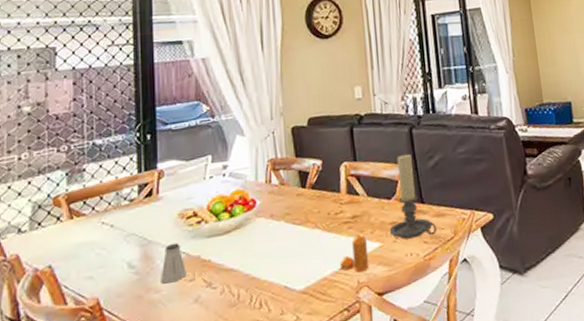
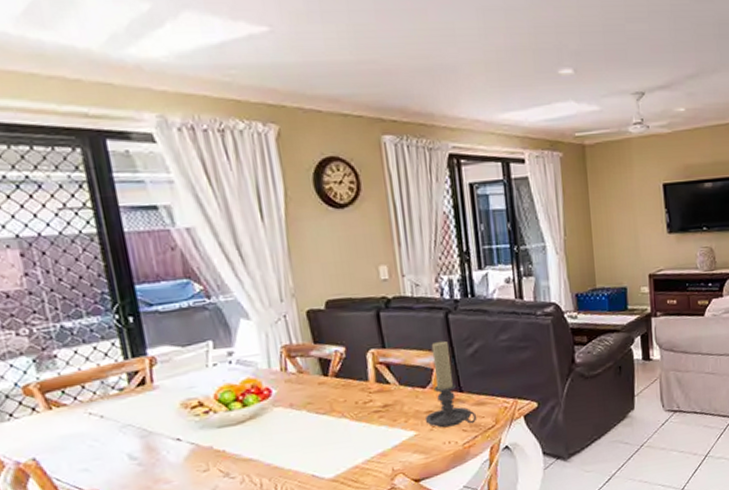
saltshaker: present [161,242,186,284] -> none [168,433,199,475]
pepper shaker: present [339,234,369,272] -> none [371,423,404,460]

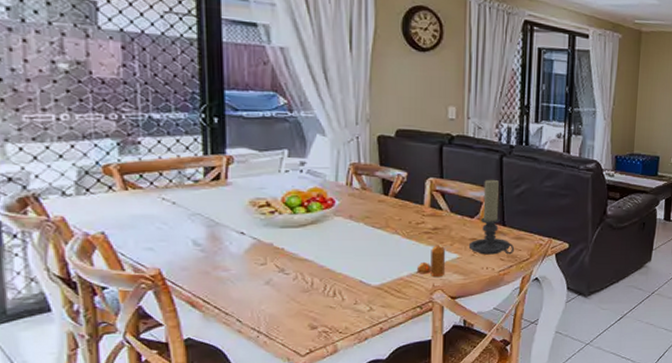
pepper shaker: none [371,423,404,460] -> present [416,245,446,276]

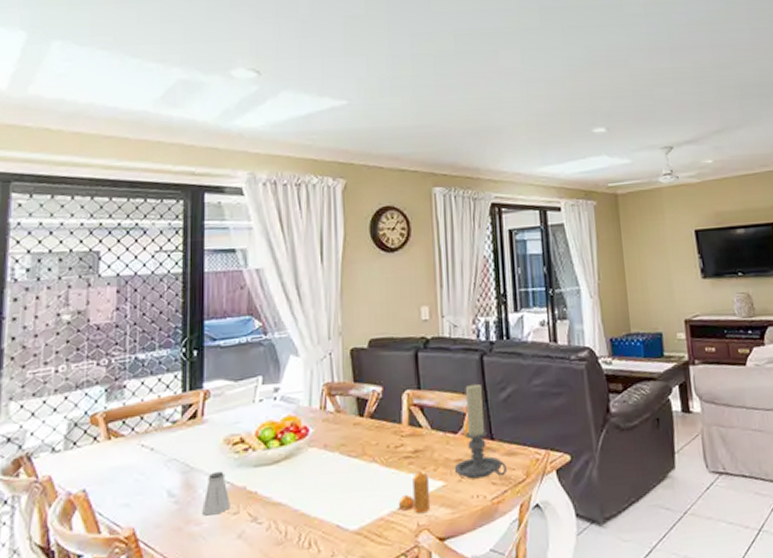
saltshaker: none [229,228,257,264] -> present [202,471,230,516]

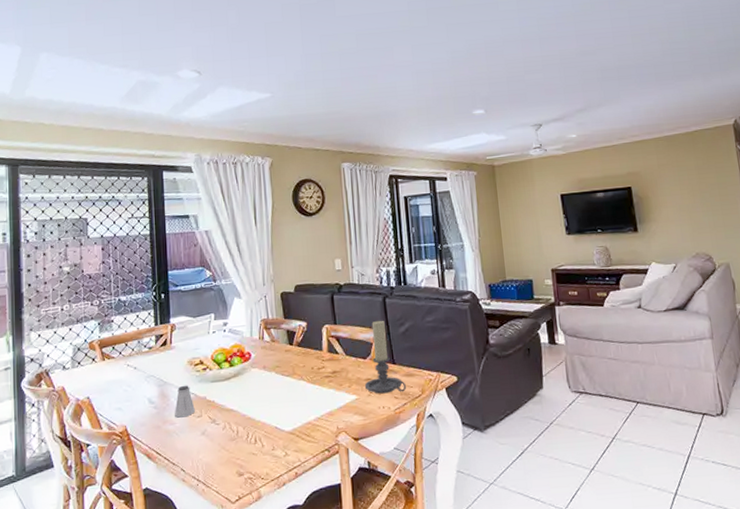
pepper shaker: present [398,471,431,513] -> none [321,387,347,419]

